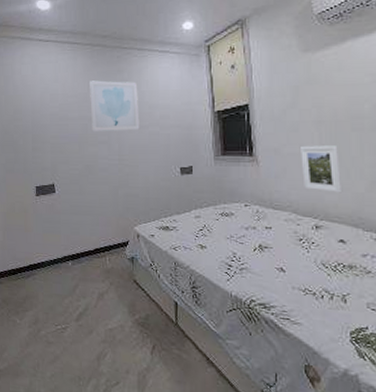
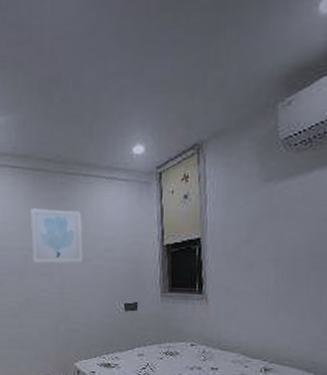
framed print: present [301,145,343,193] -> none [253,284,297,336]

